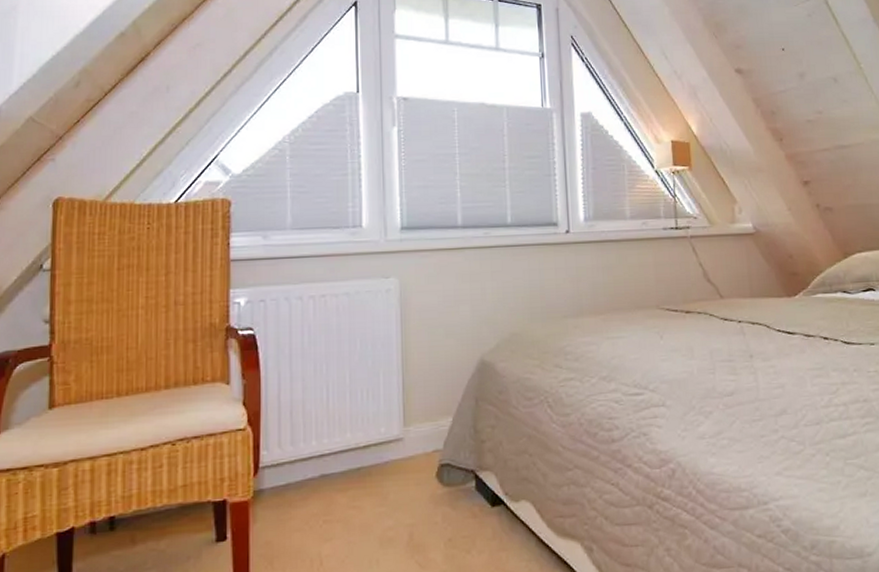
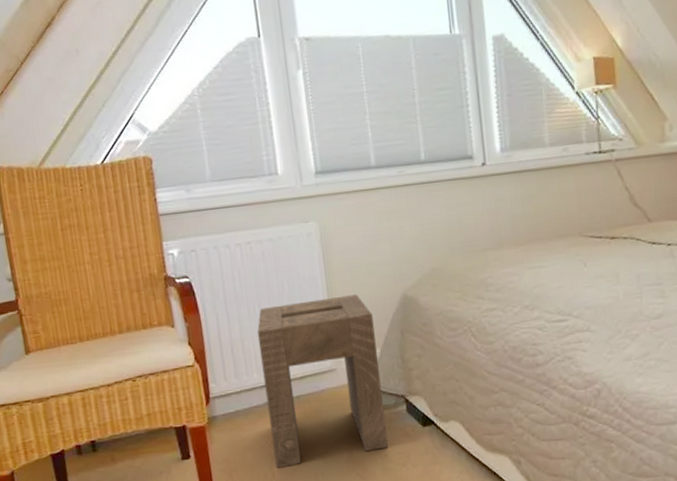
stool: none [321,357,453,554] -> present [257,294,389,469]

